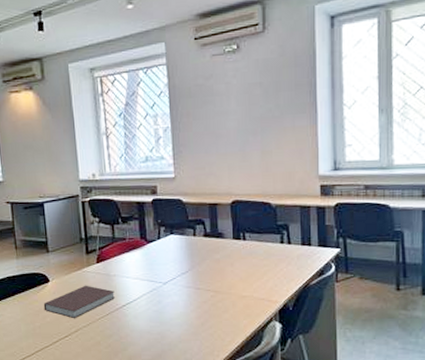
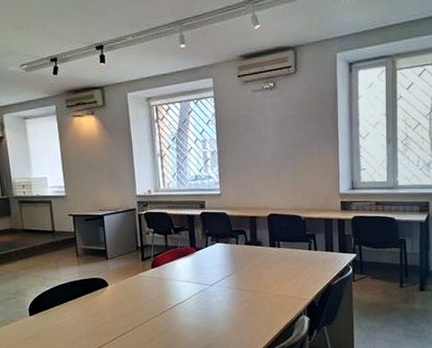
notebook: present [43,285,115,319] -> none [102,288,167,319]

